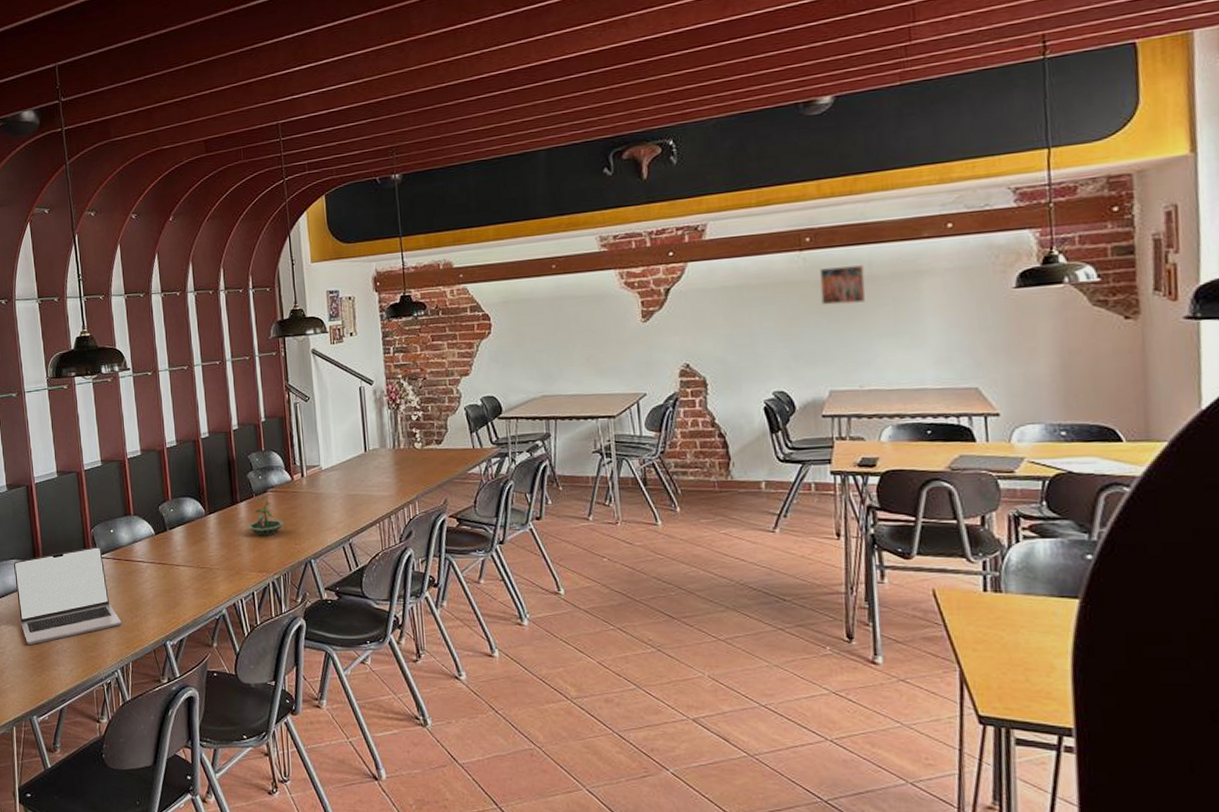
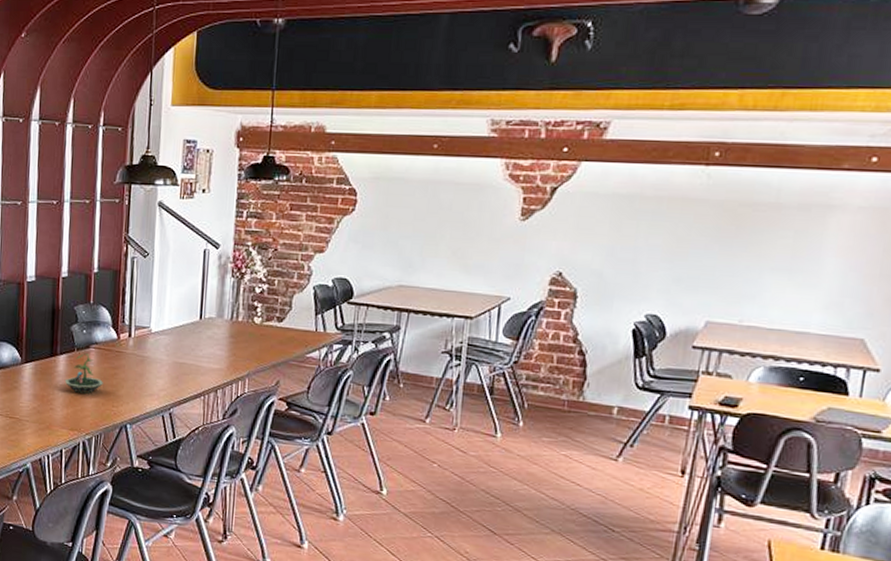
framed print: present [819,265,866,305] -> none [717,188,771,232]

